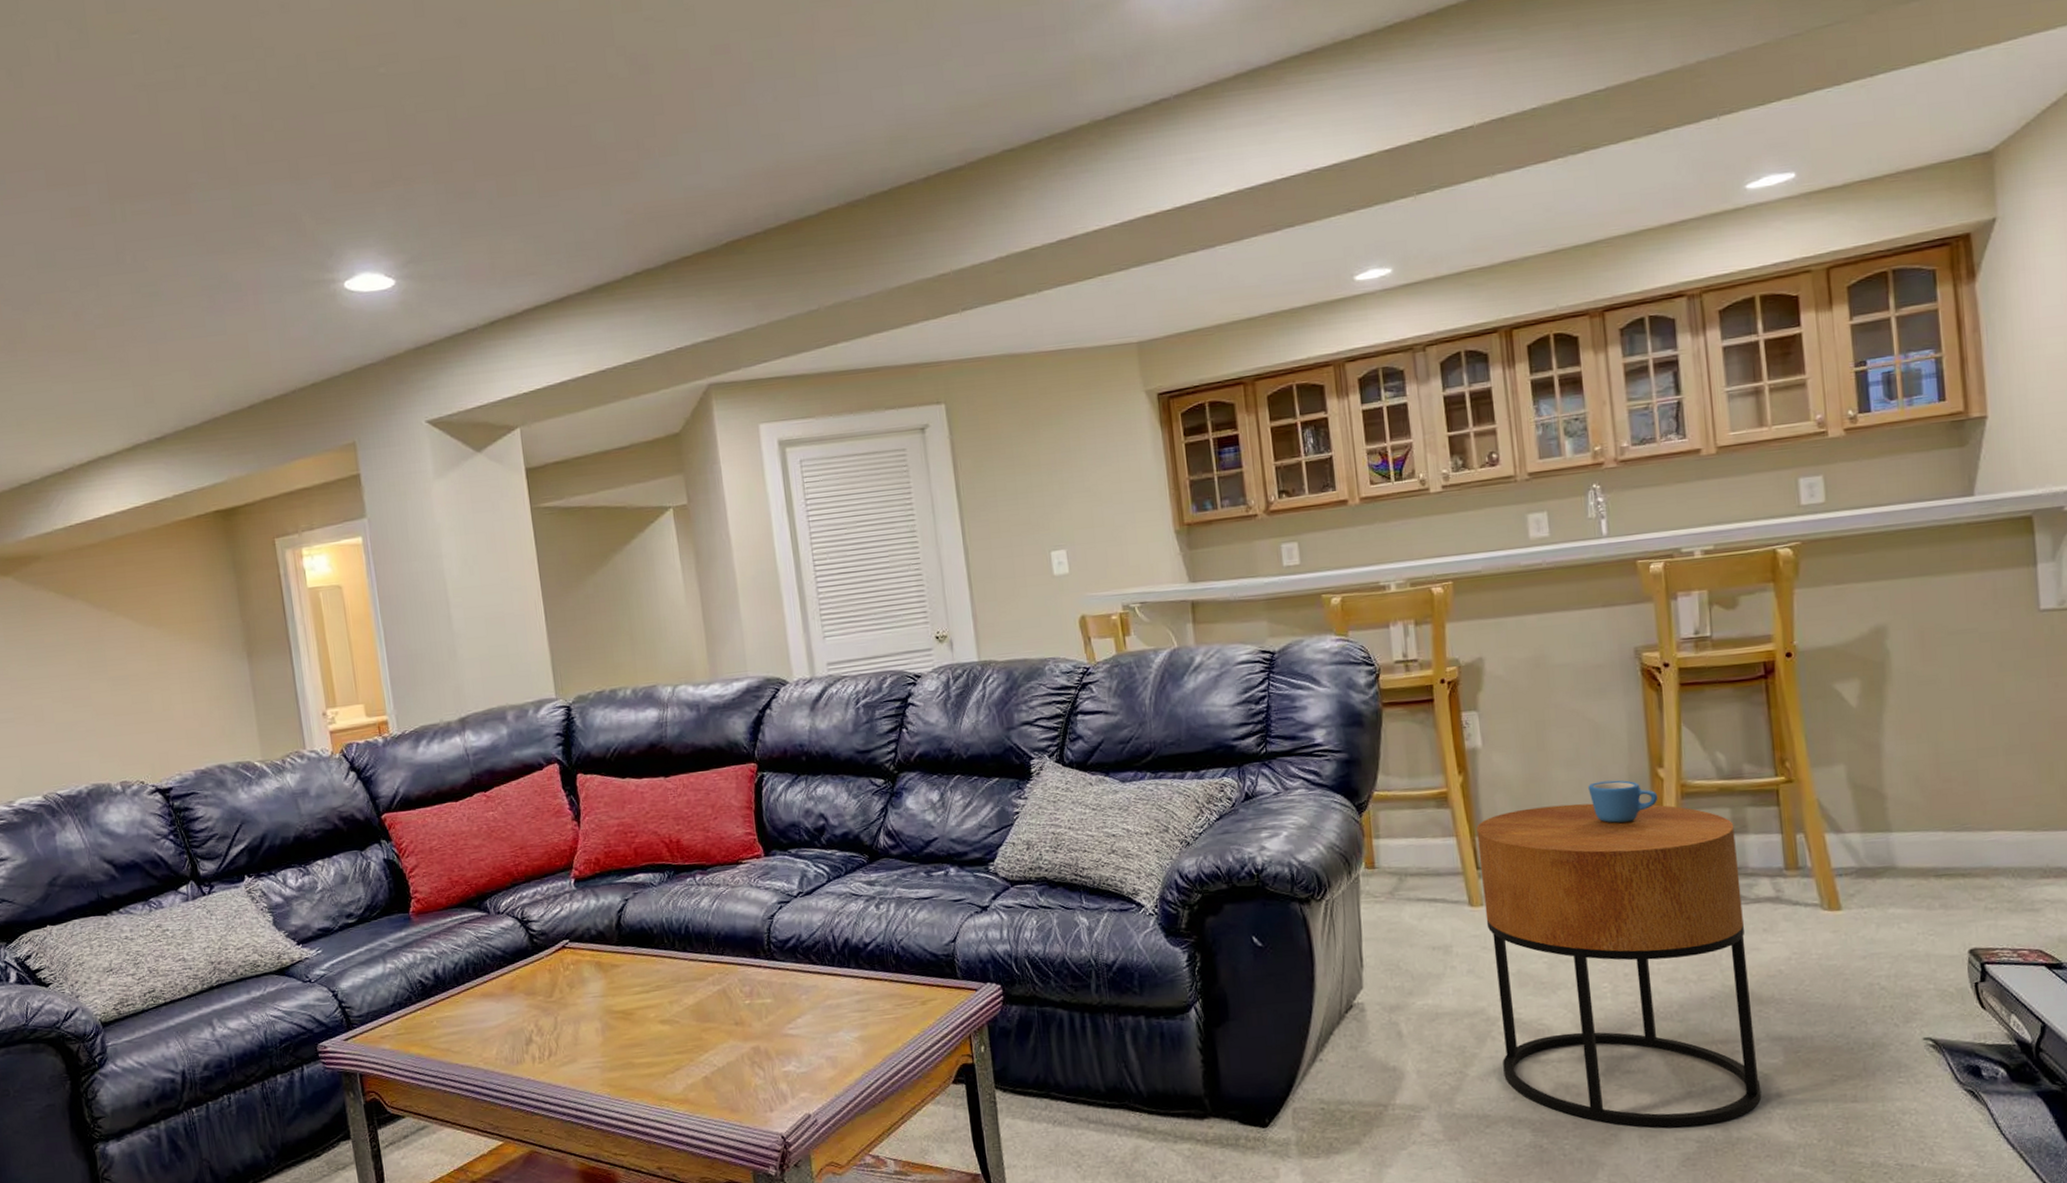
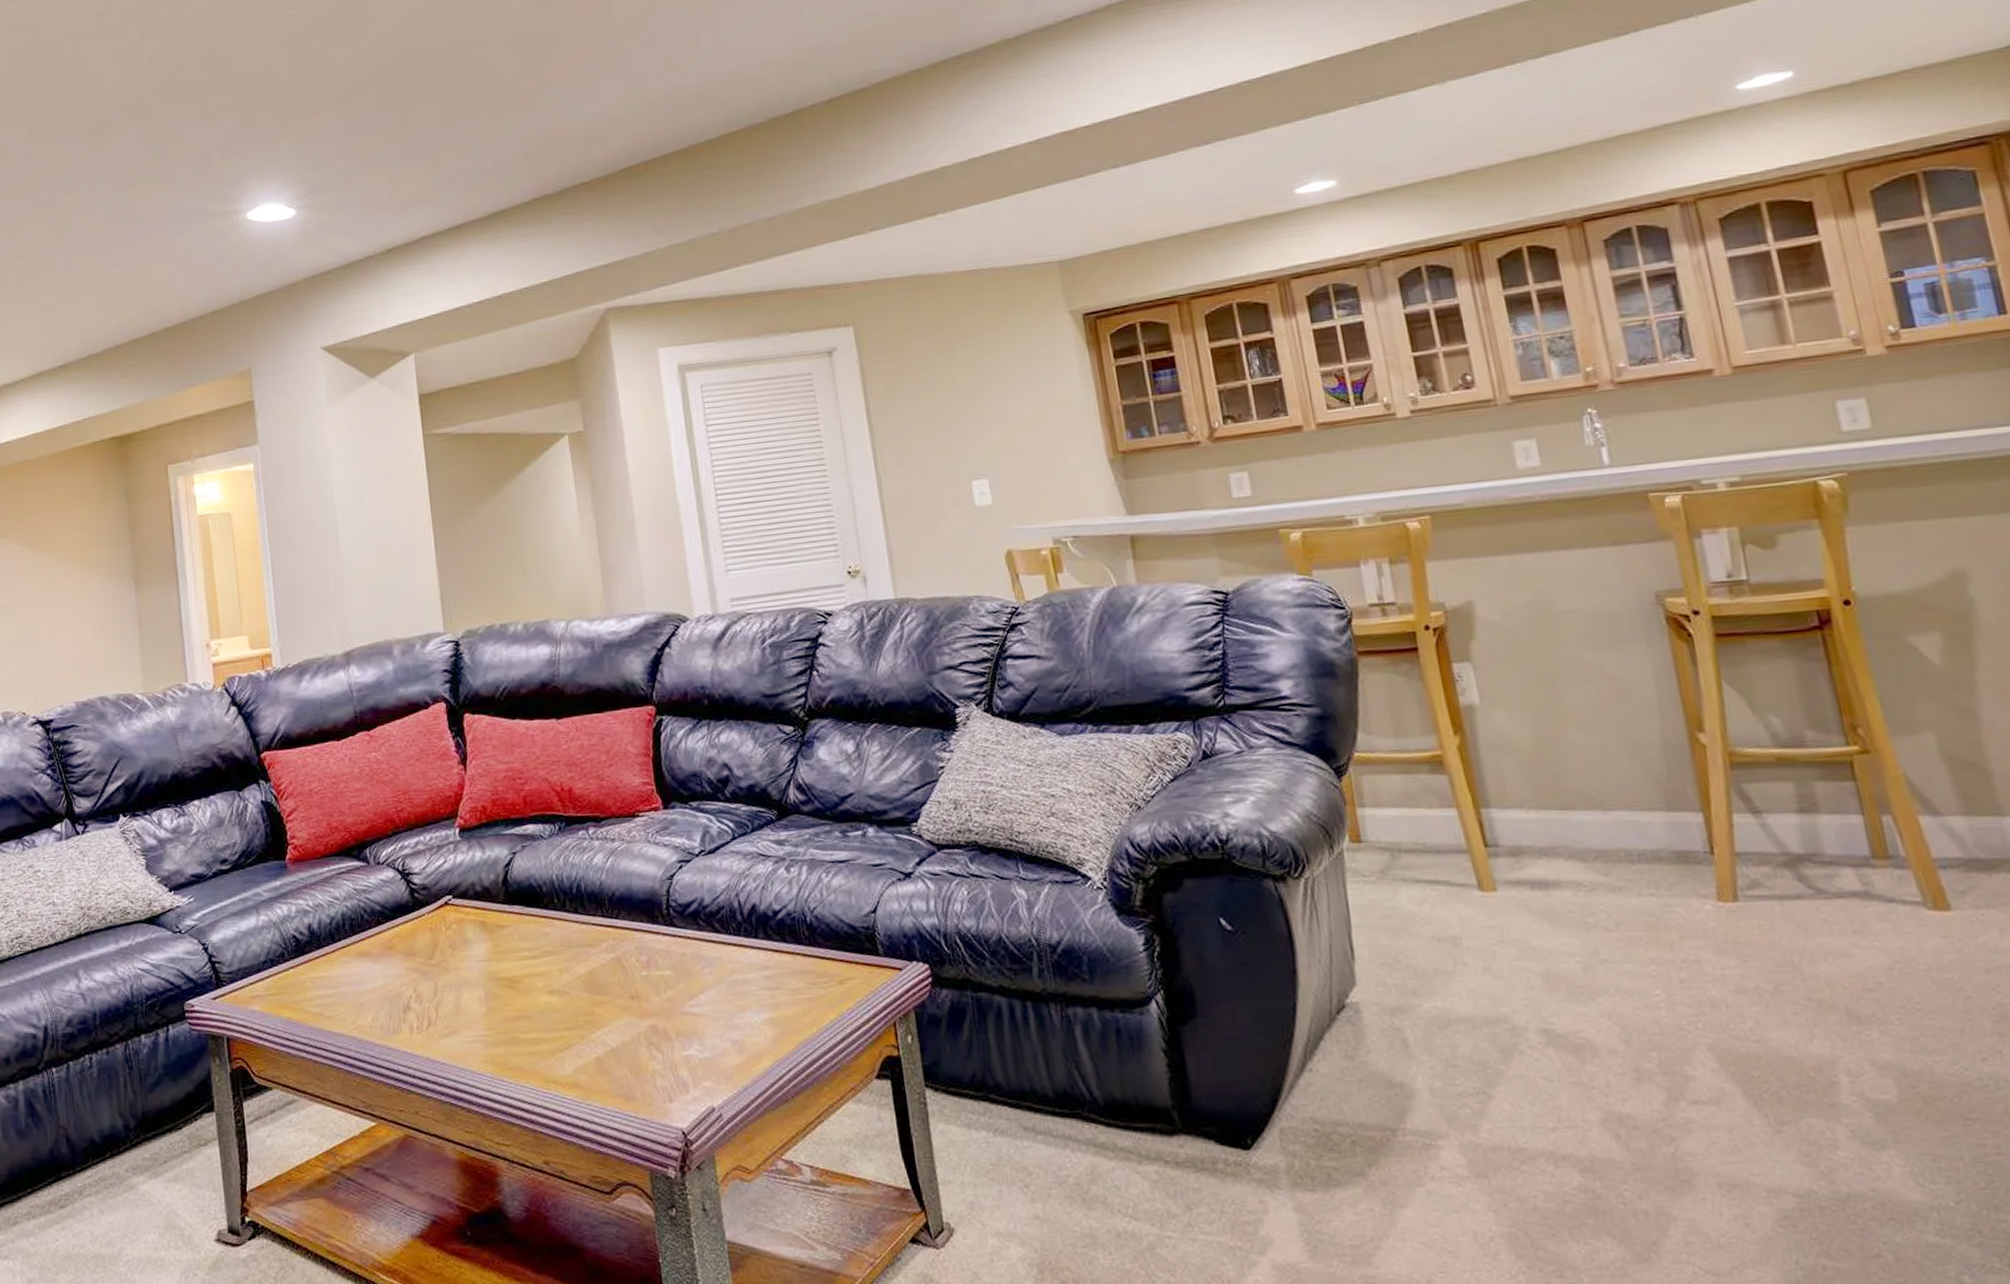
side table: present [1476,803,1762,1128] -> none [1480,772,1874,1176]
mug: present [1588,780,1658,824] -> none [1613,745,1702,797]

